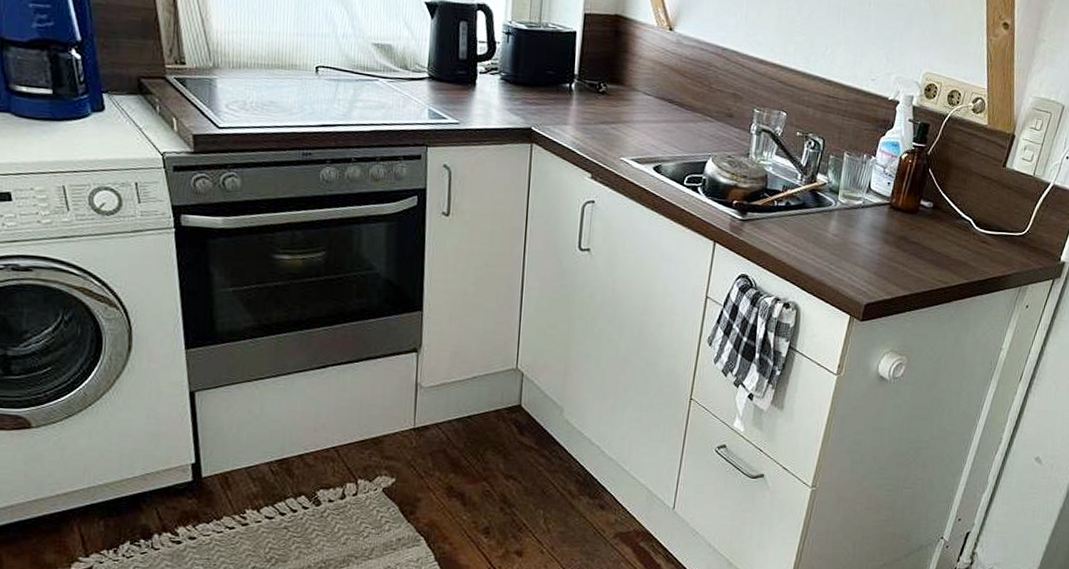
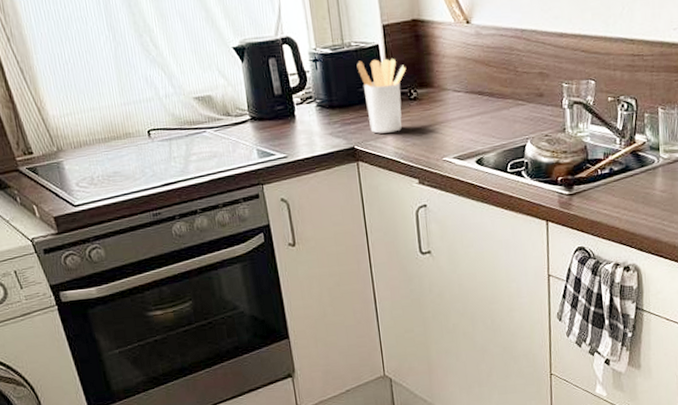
utensil holder: none [549,43,600,122] -> present [357,59,407,134]

